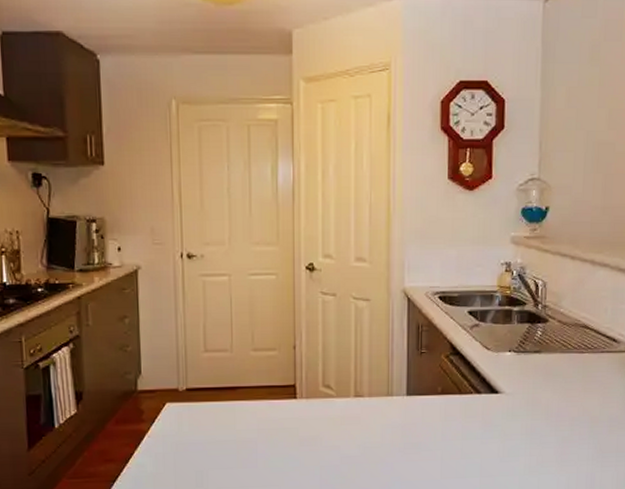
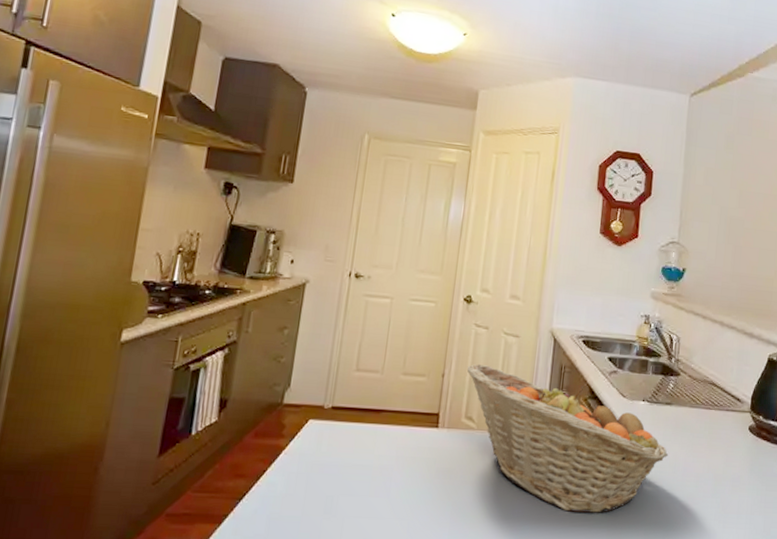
fruit basket: none [318,331,540,465] -> present [466,363,669,513]

